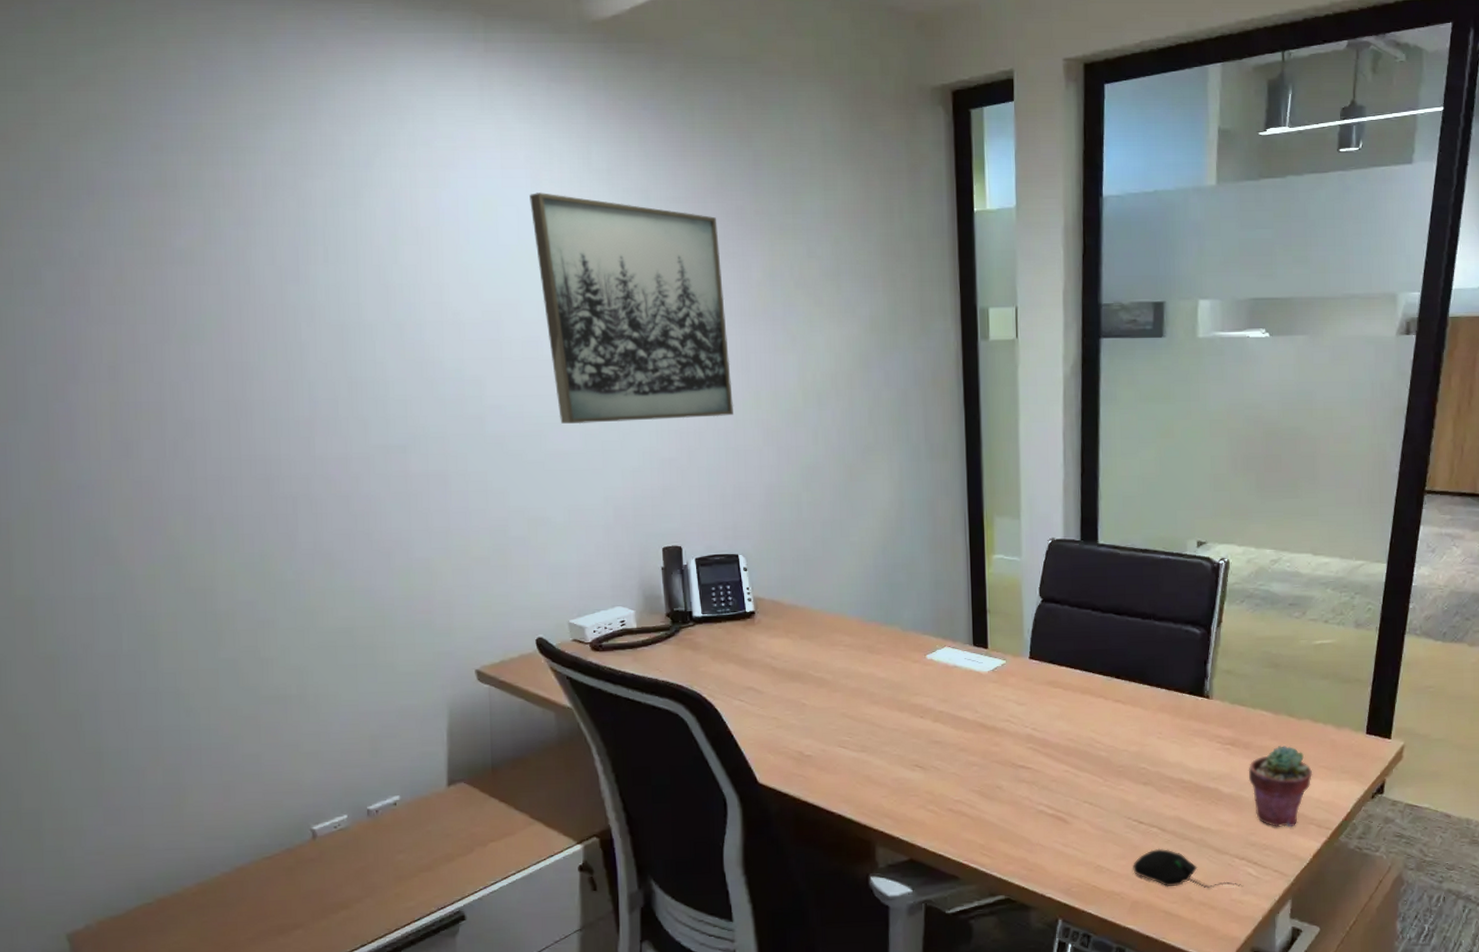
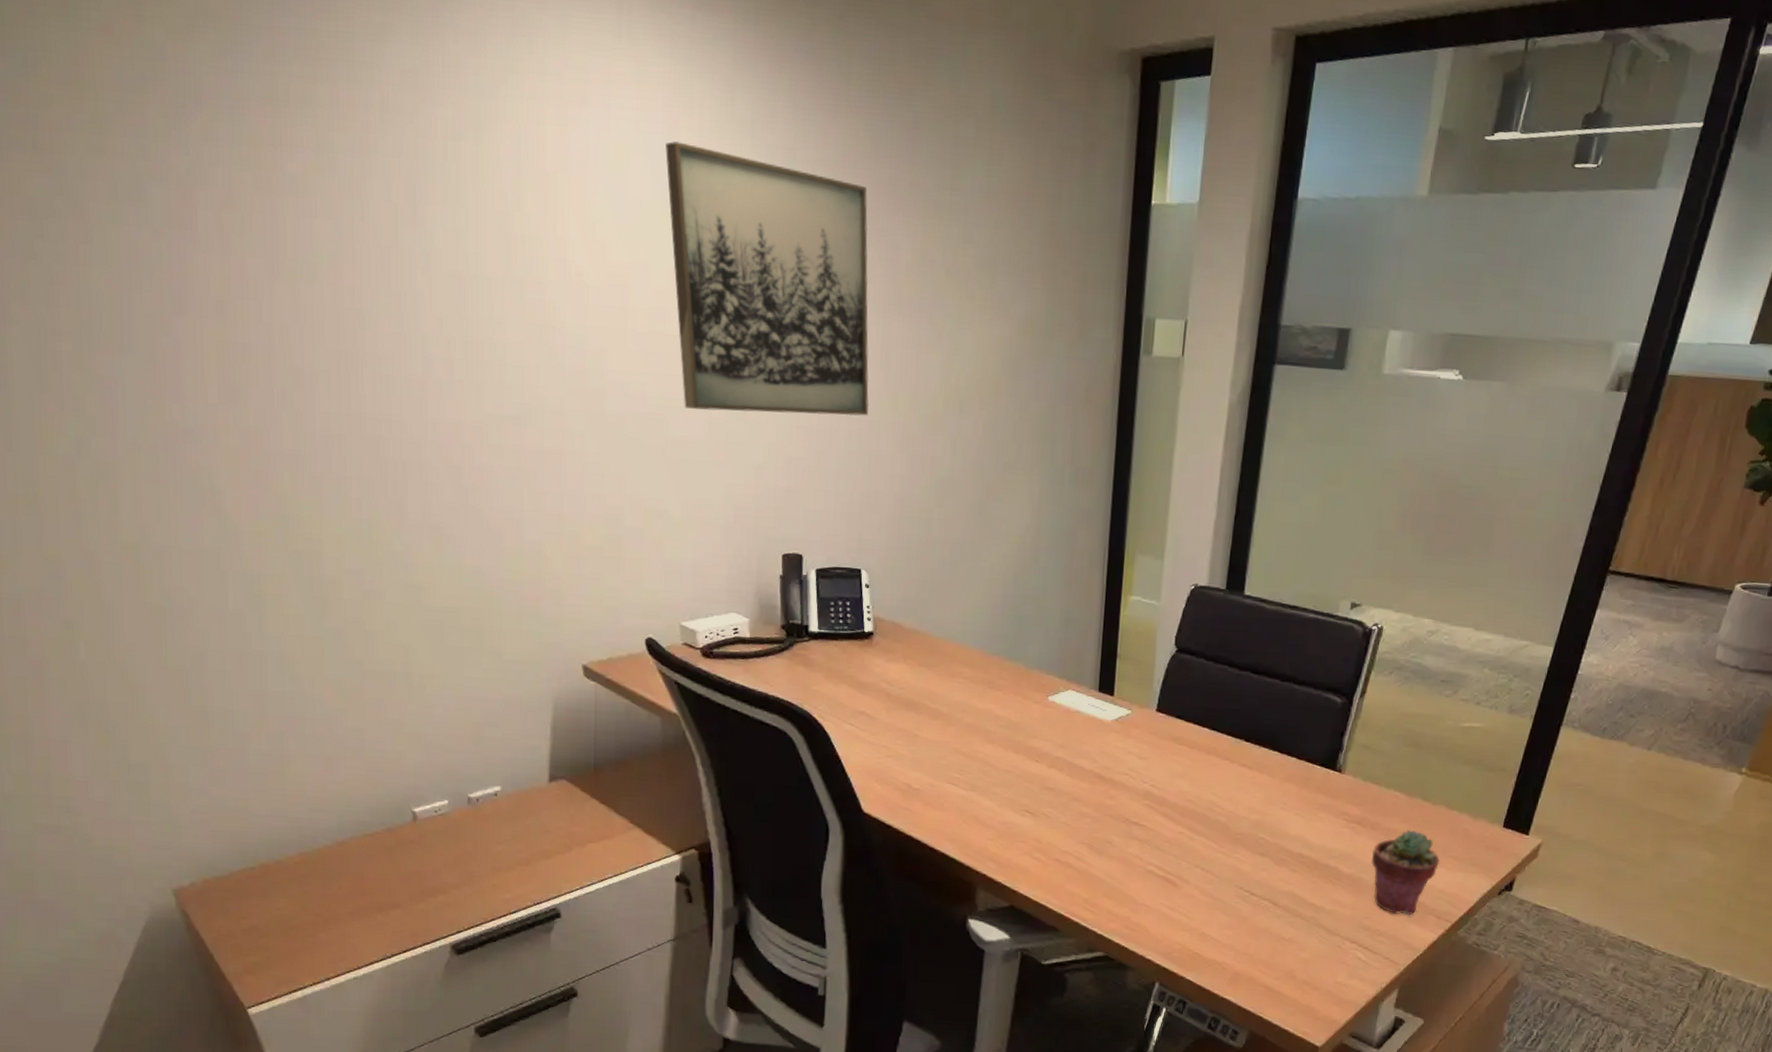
computer mouse: present [1133,848,1244,889] -> none [1238,922,1351,971]

